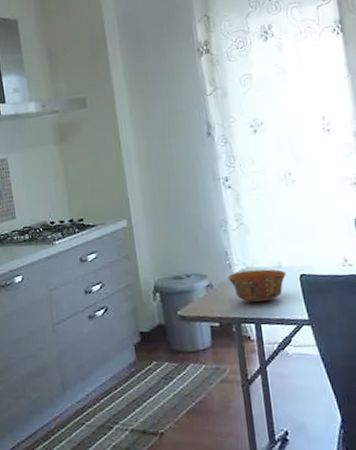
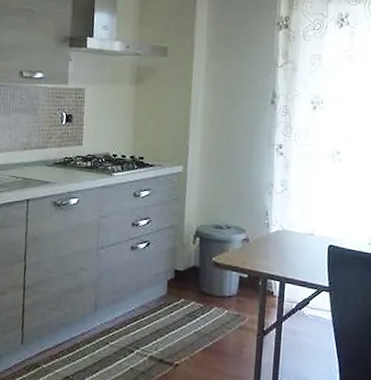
bowl: present [227,269,286,302] -> none [263,232,317,263]

